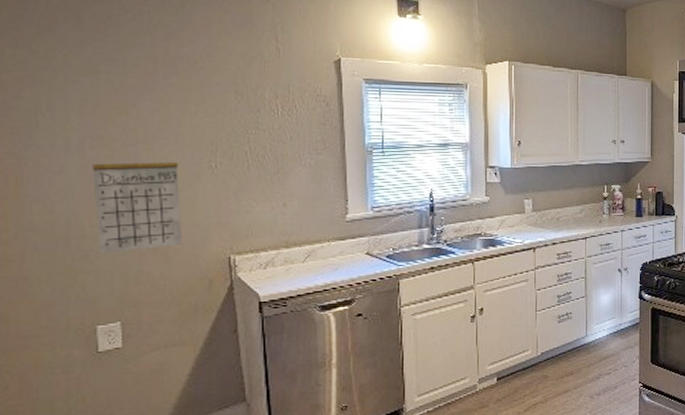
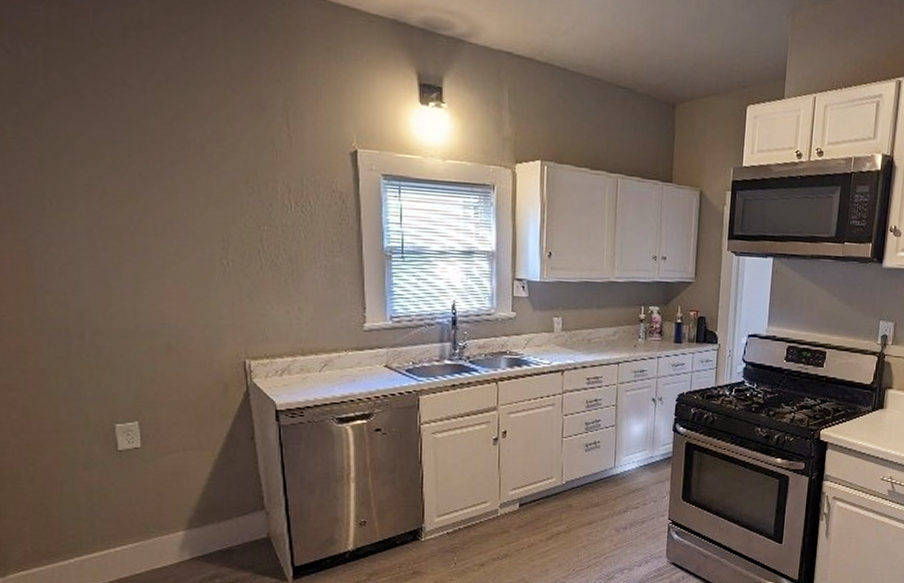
calendar: present [93,144,183,254] -> none [102,236,197,351]

